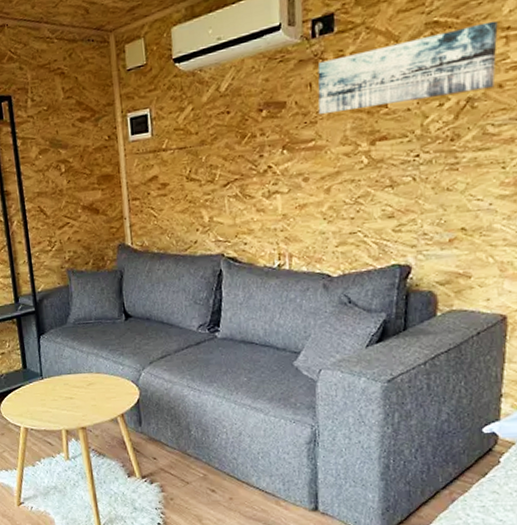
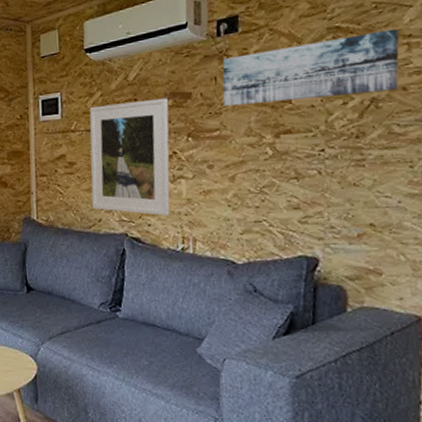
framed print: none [180,108,266,233] -> present [89,98,170,216]

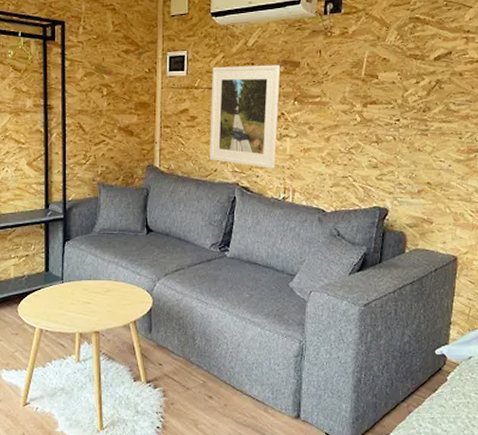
wall art: present [222,28,400,107] -> none [324,24,461,77]

